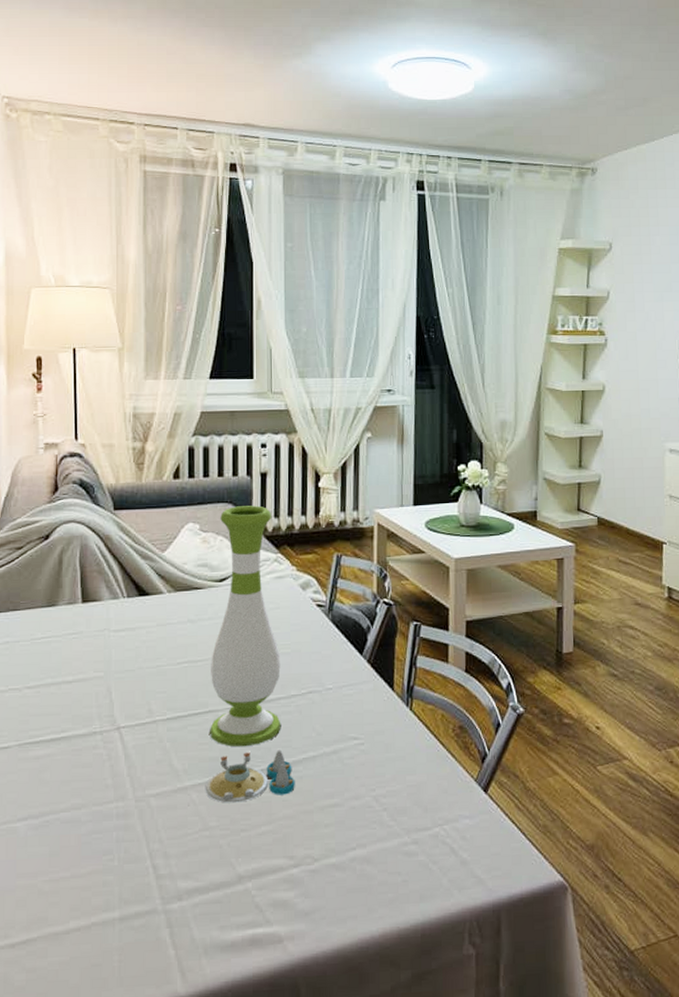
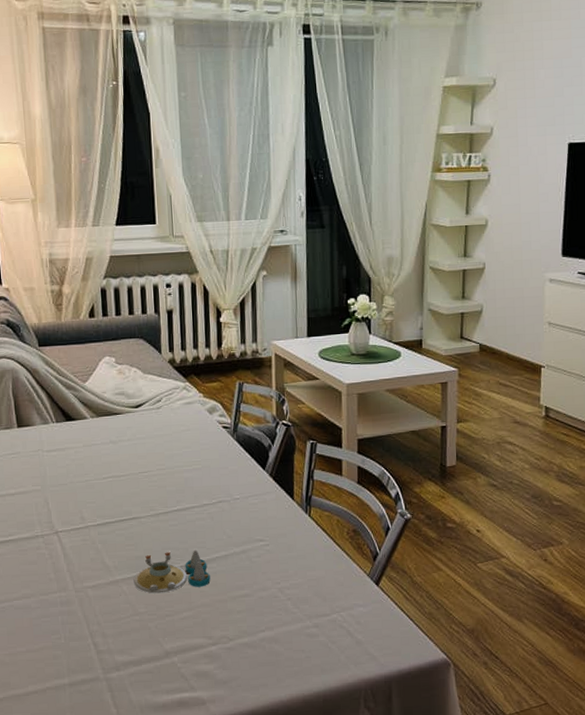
vase: present [210,505,281,747] -> none [132,340,196,548]

